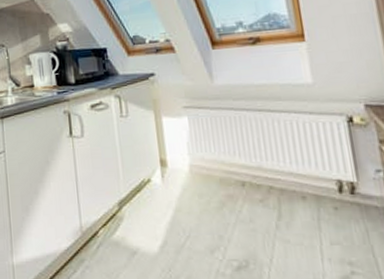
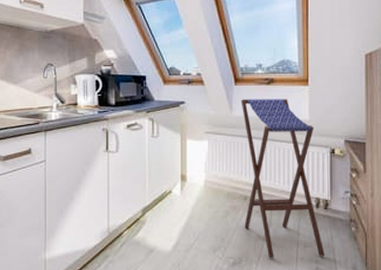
stool: none [222,59,361,260] -> present [241,99,325,258]

